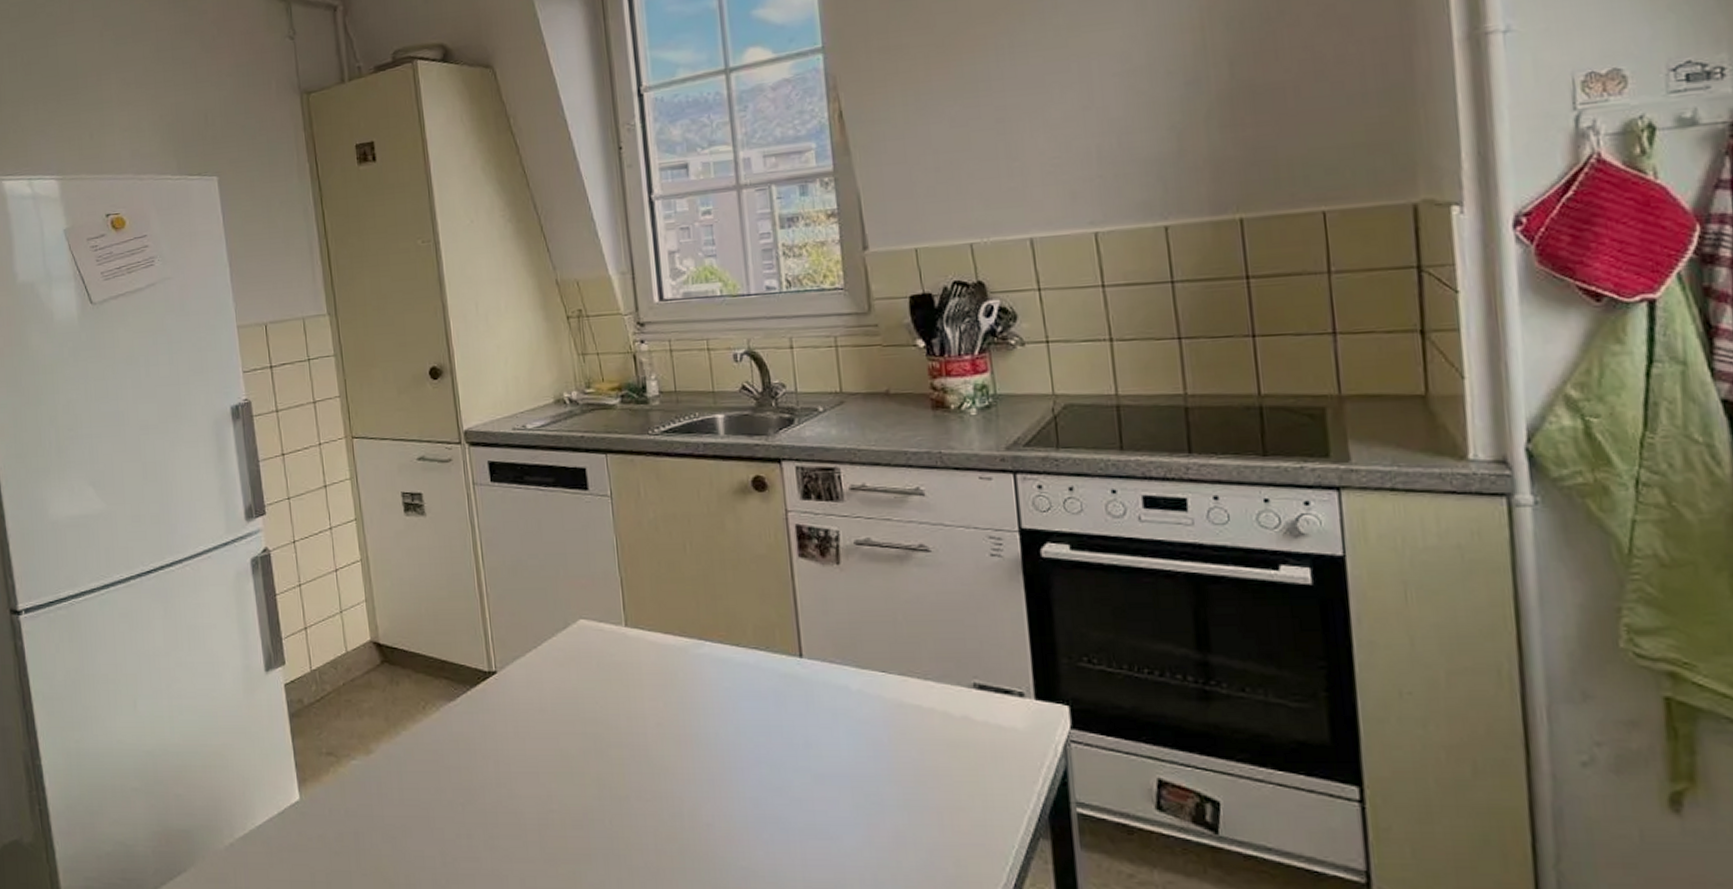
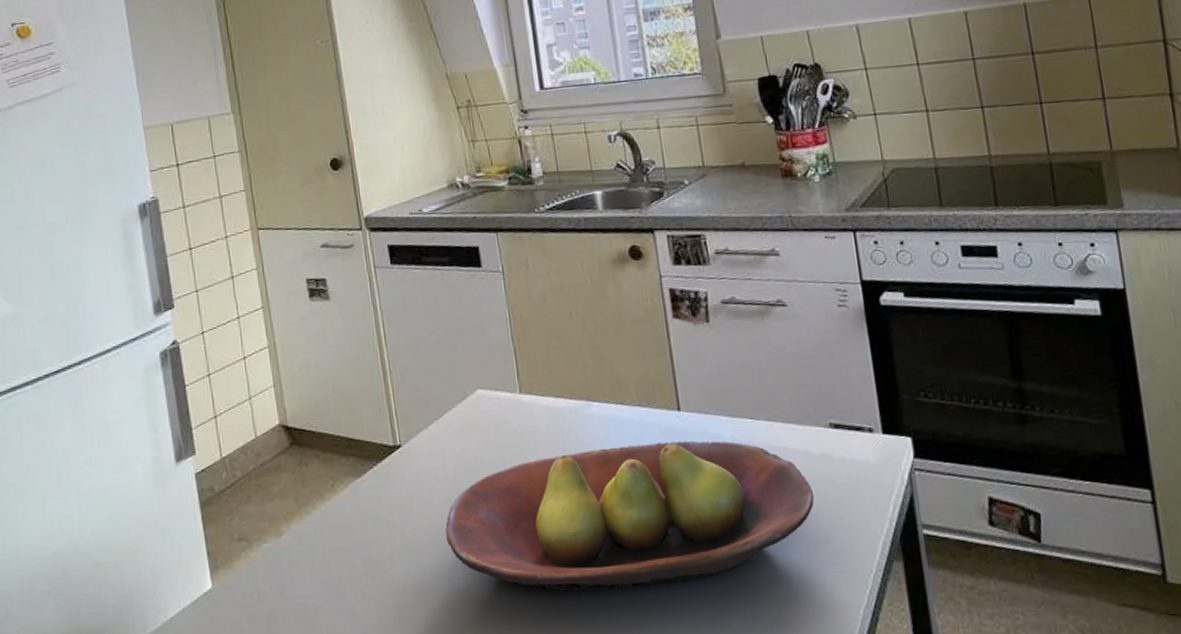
fruit bowl: none [541,689,952,840] -> present [445,440,815,592]

